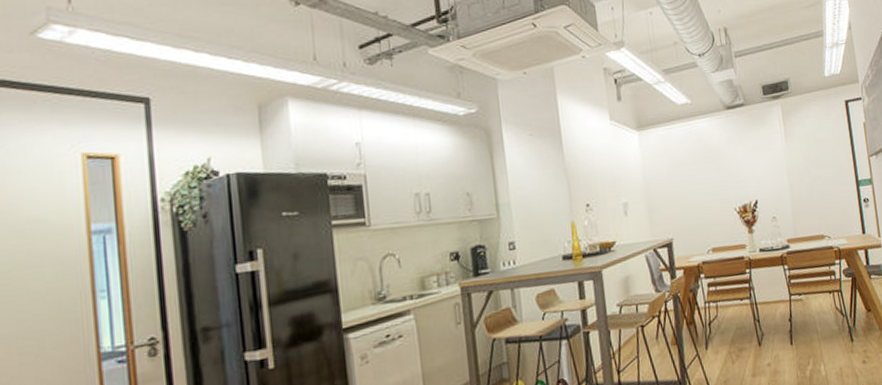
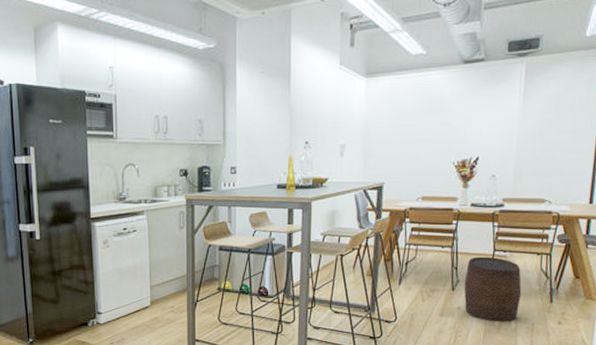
stool: none [768,302,825,374] -> present [464,256,522,322]

